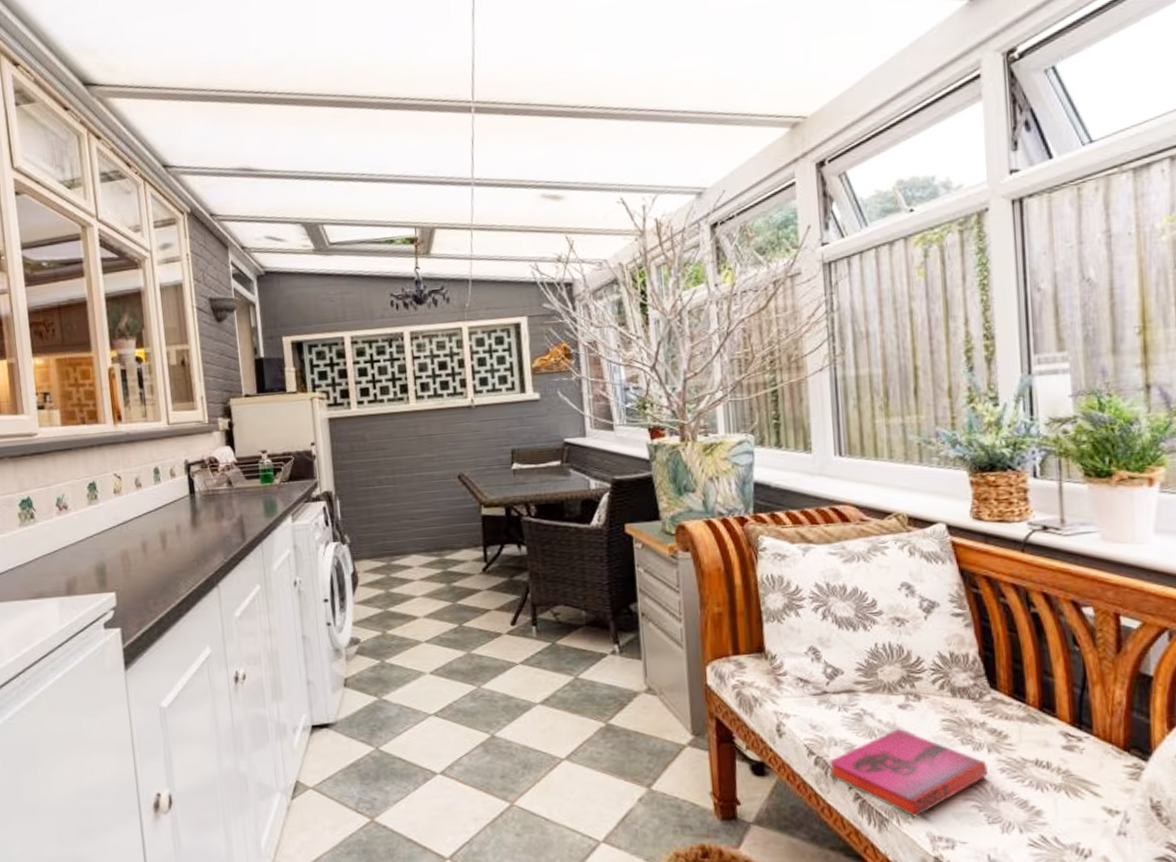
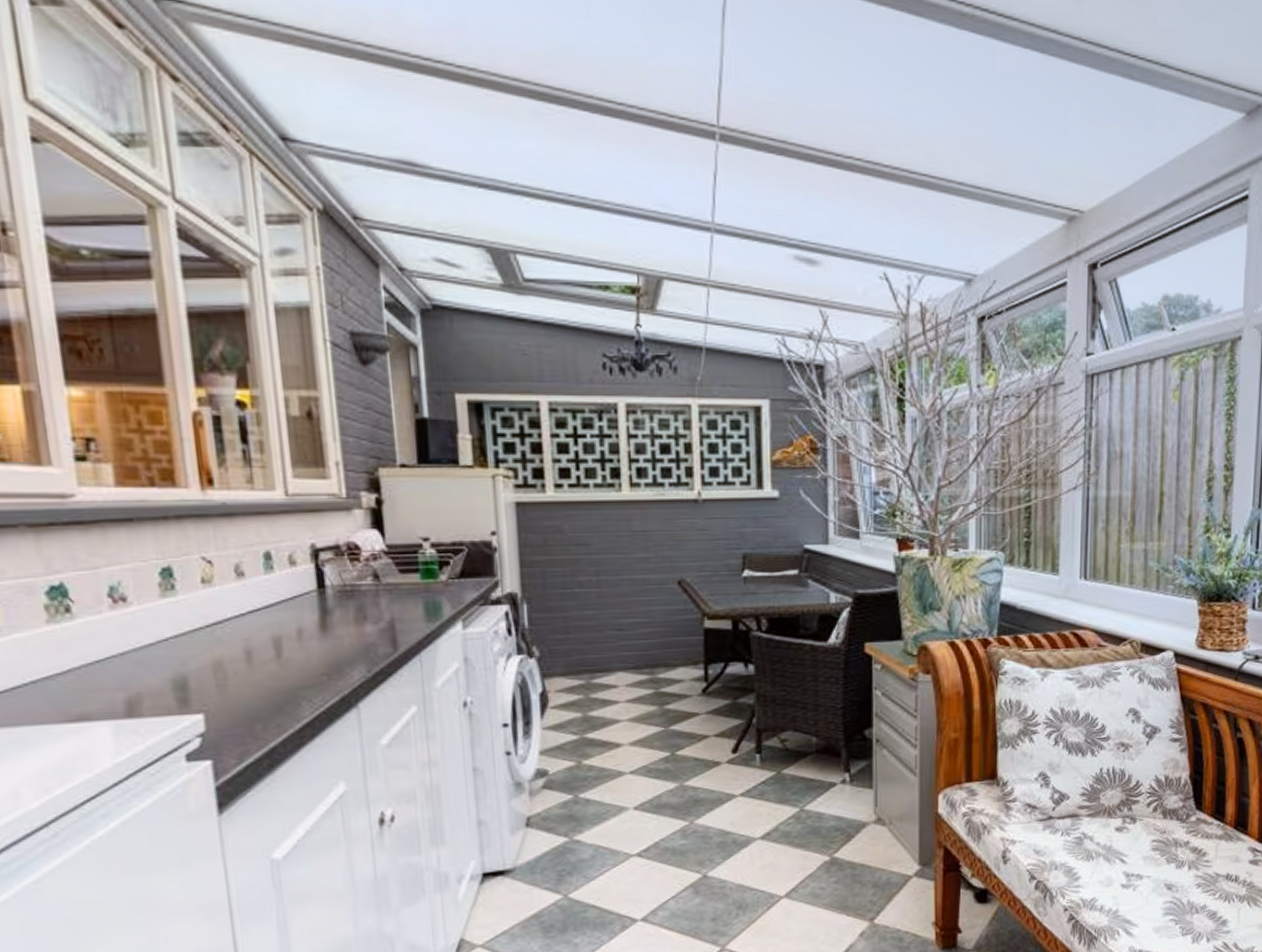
hardback book: present [828,728,989,818] -> none [1048,850,1188,935]

